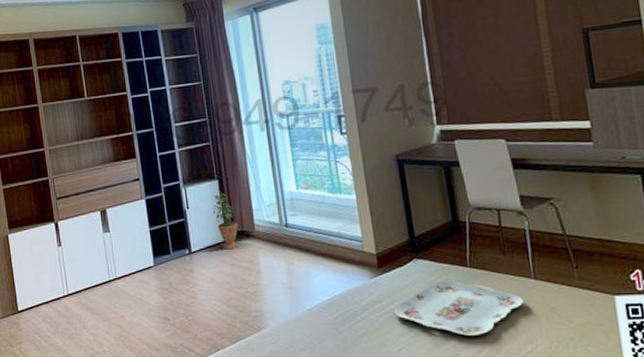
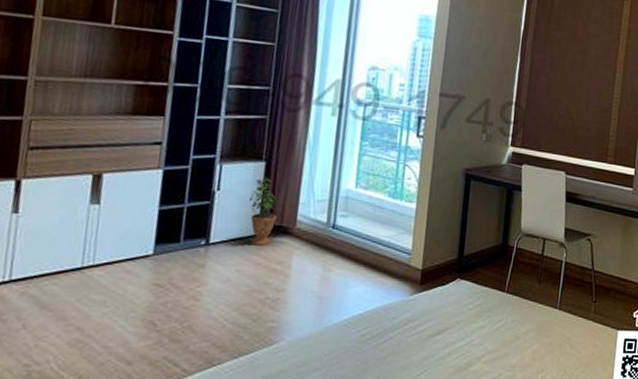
serving tray: present [393,281,524,336] -> none [424,304,546,362]

